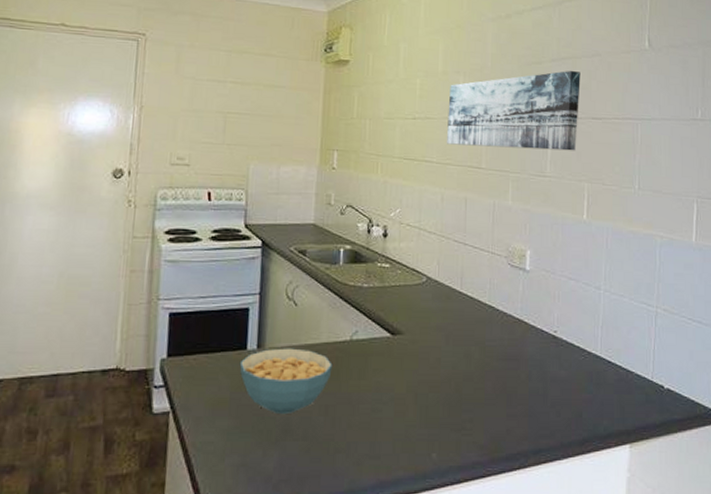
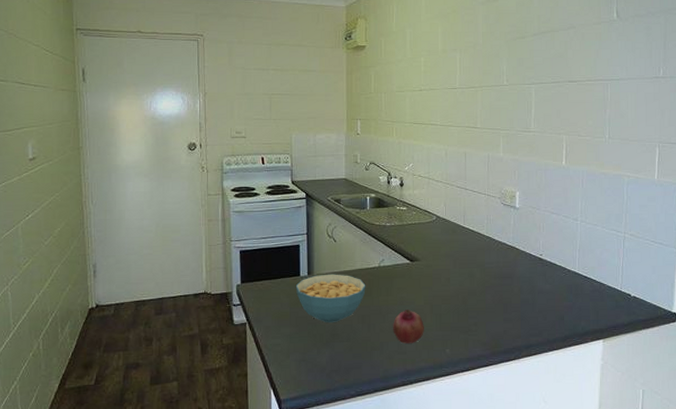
fruit: none [364,399,405,444] -> present [393,310,424,344]
wall art: present [446,71,581,151] -> none [447,43,558,110]

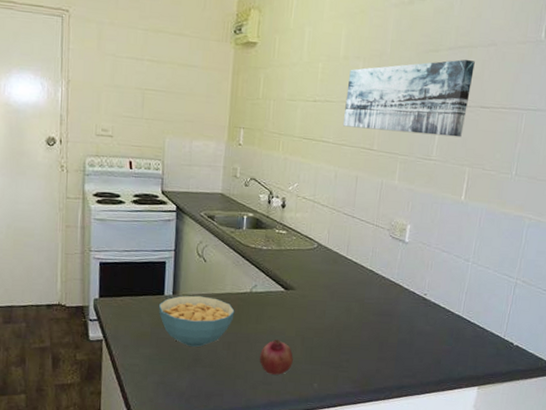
wall art: none [447,43,558,110] -> present [342,59,475,138]

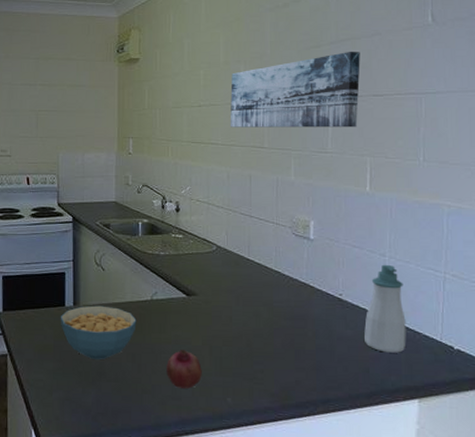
soap bottle: none [440,268,481,347] -> present [364,264,406,353]

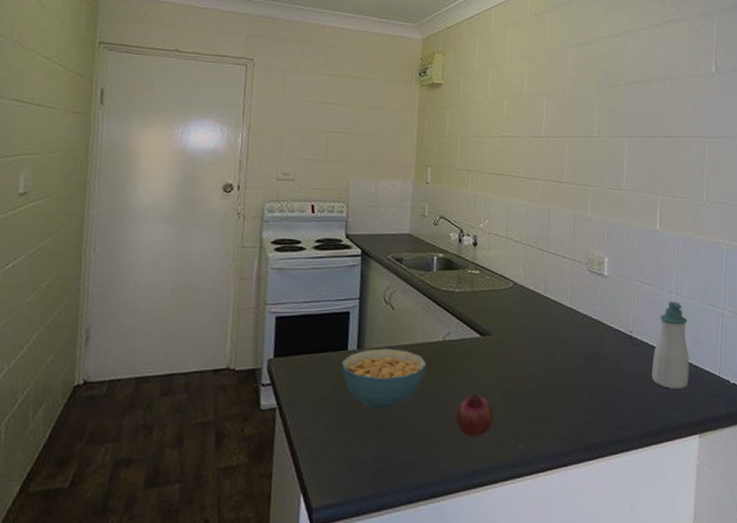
wall art: present [230,52,360,128] -> none [531,93,654,167]

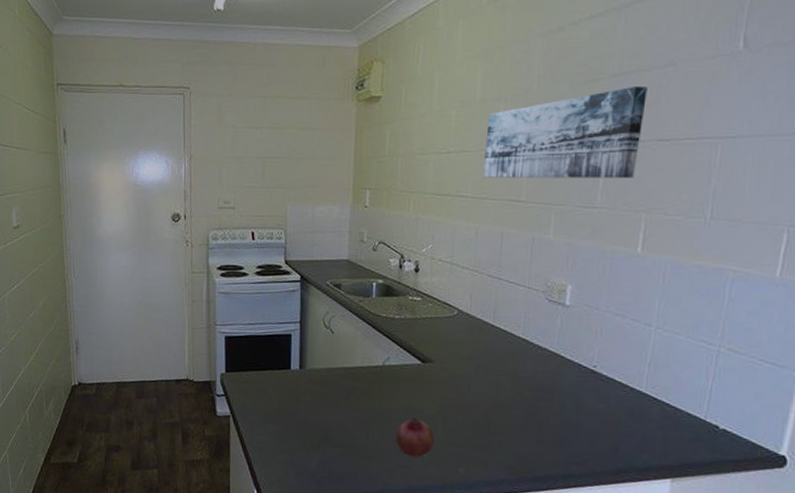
cereal bowl: present [341,348,427,409] -> none [285,369,366,424]
wall art: none [531,93,654,167] -> present [482,87,648,179]
soap bottle: present [652,301,689,389] -> none [617,335,669,430]

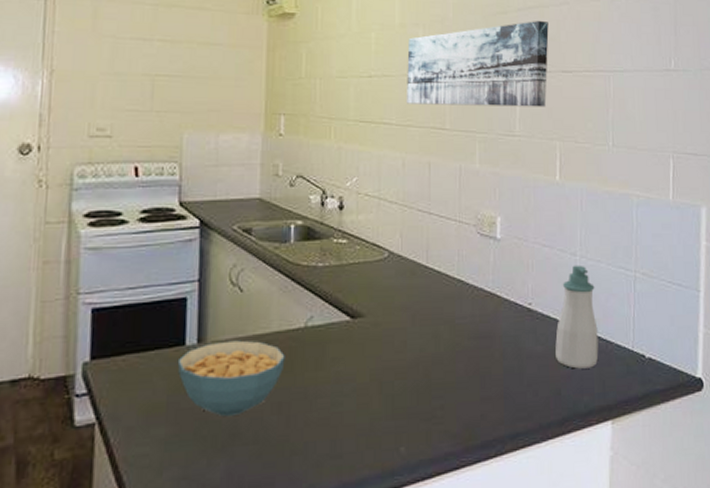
cereal bowl: none [285,369,366,424] -> present [177,340,285,416]
fruit: present [396,418,434,457] -> none [323,390,369,442]
soap bottle: none [617,335,669,430] -> present [555,265,599,369]

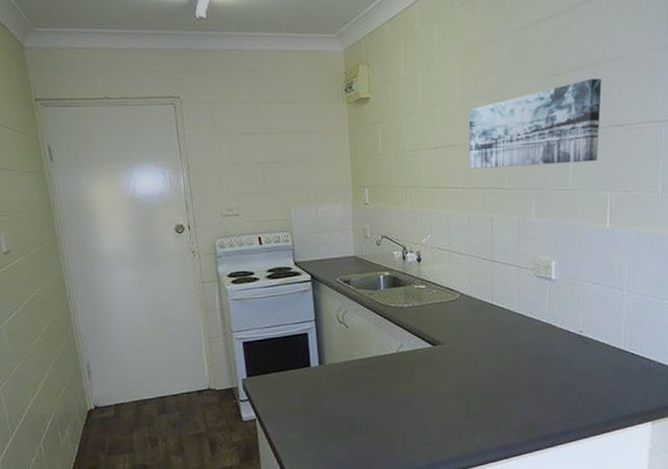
cereal bowl: present [177,340,285,416] -> none [306,362,384,415]
soap bottle: present [555,265,599,369] -> none [603,298,642,382]

